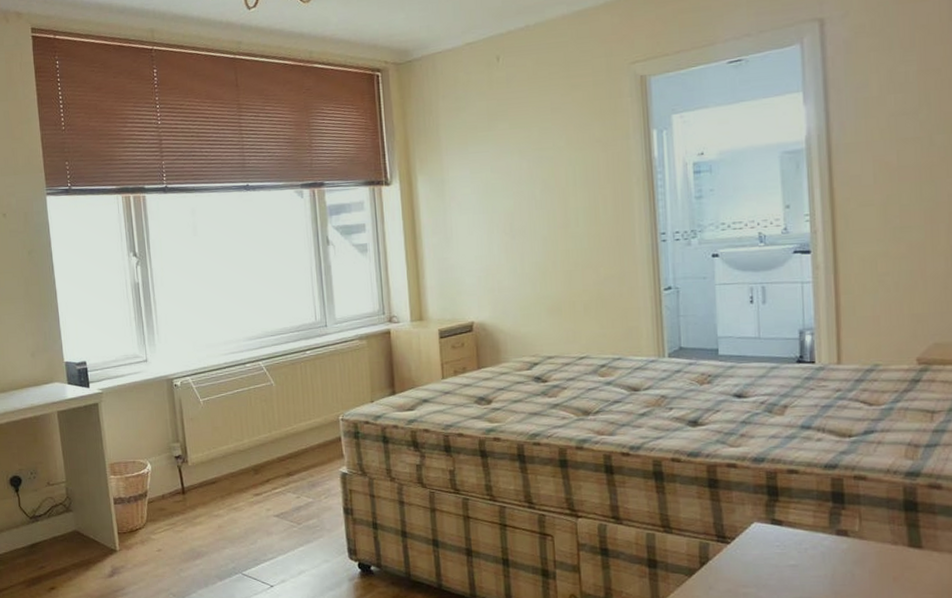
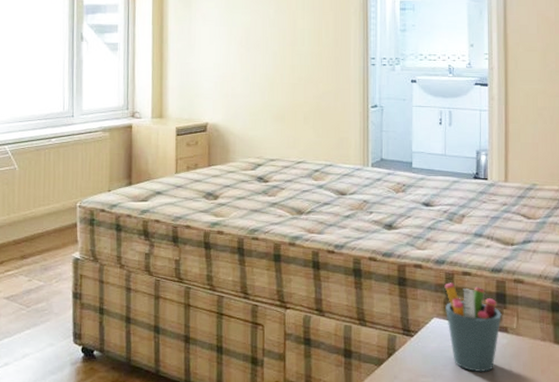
pen holder: none [765,482,840,582] -> present [444,282,502,373]

